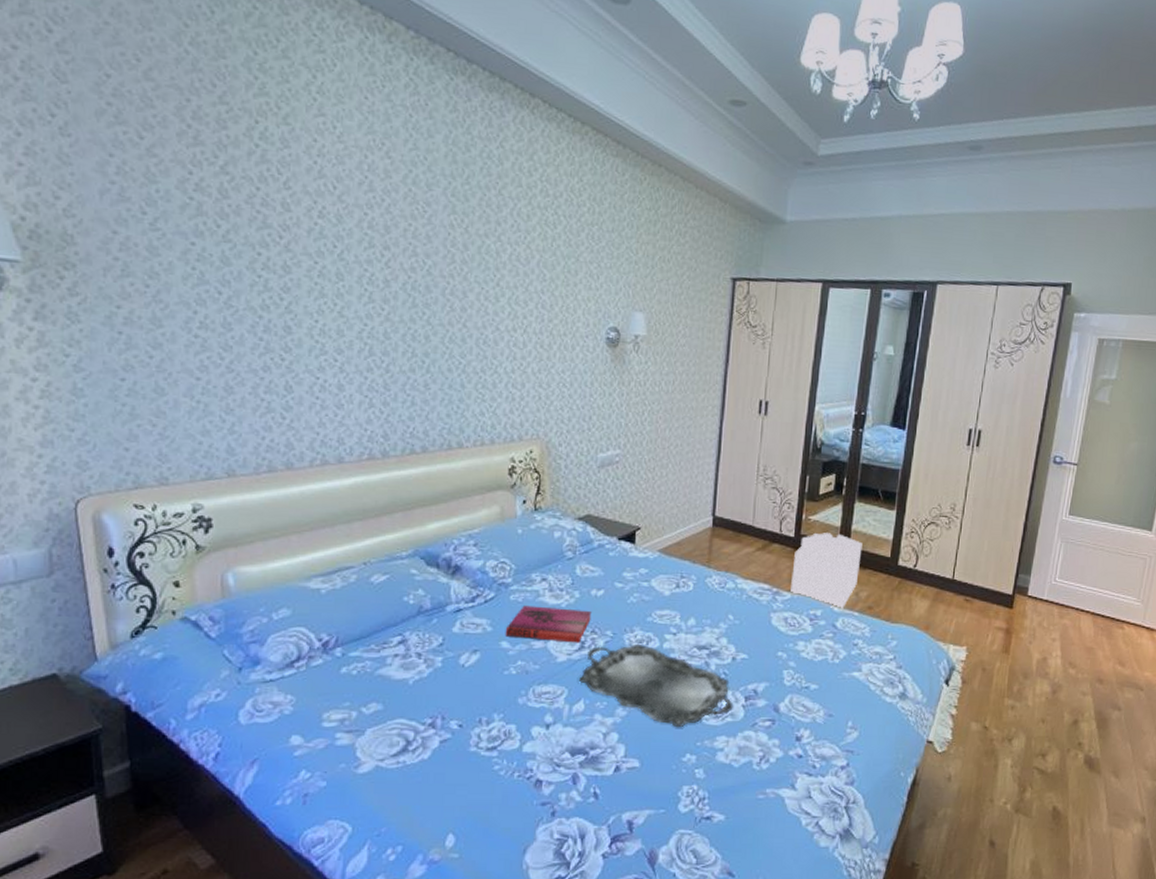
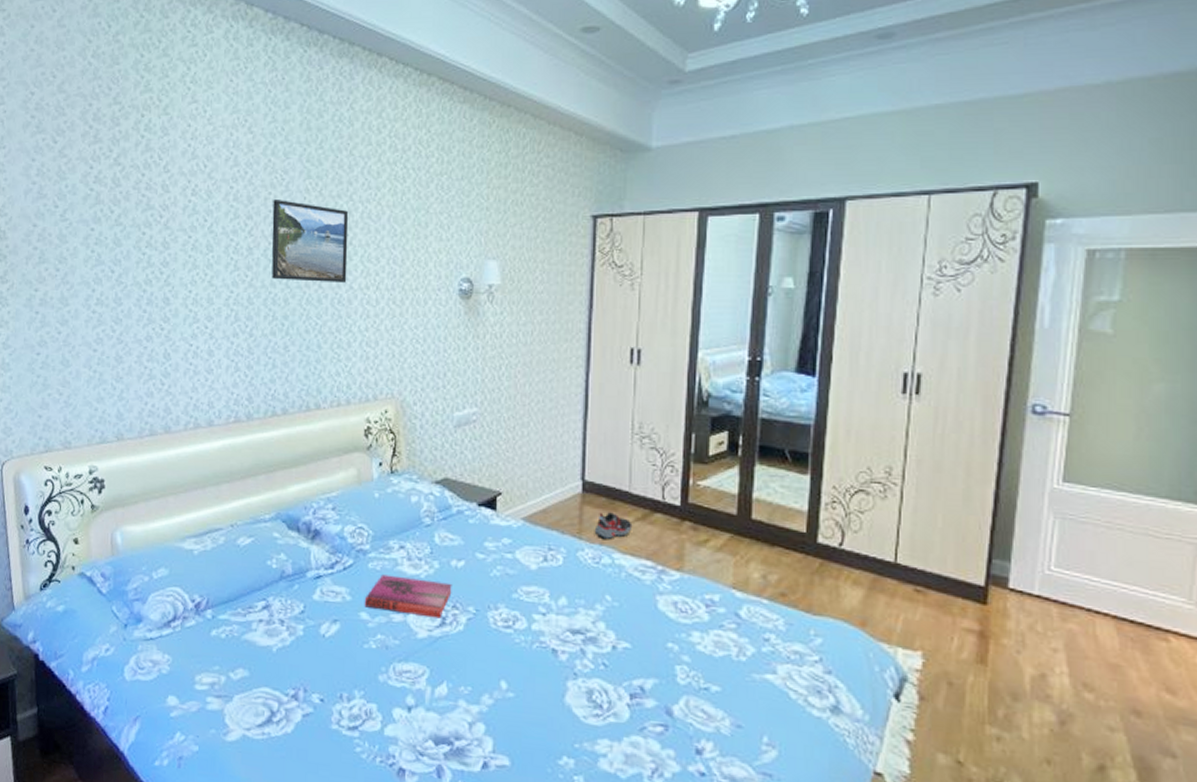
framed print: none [411,231,497,324] -> present [271,198,349,284]
serving tray: present [579,643,733,728] -> none [441,622,616,725]
shoe: none [721,543,754,568] -> present [594,512,633,540]
storage bin: present [791,532,863,611] -> none [679,500,768,597]

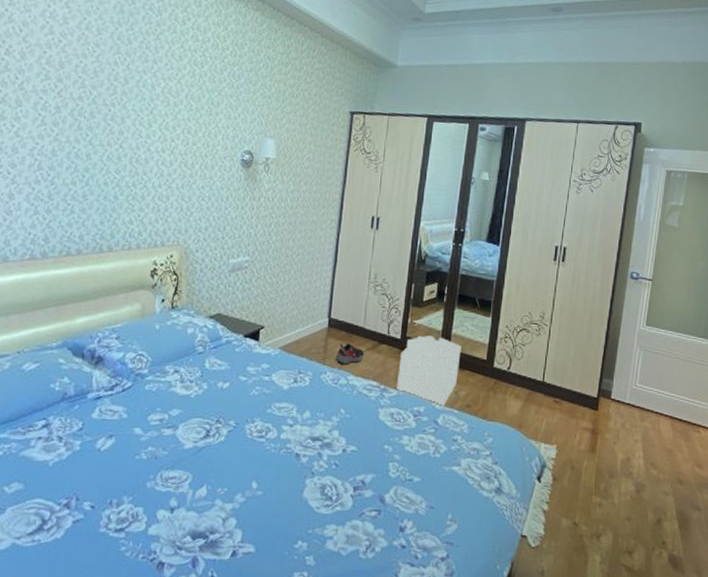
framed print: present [271,198,349,284] -> none [76,67,152,146]
hardback book: present [364,574,452,619] -> none [138,395,217,432]
storage bin: none [679,500,768,597] -> present [397,335,462,408]

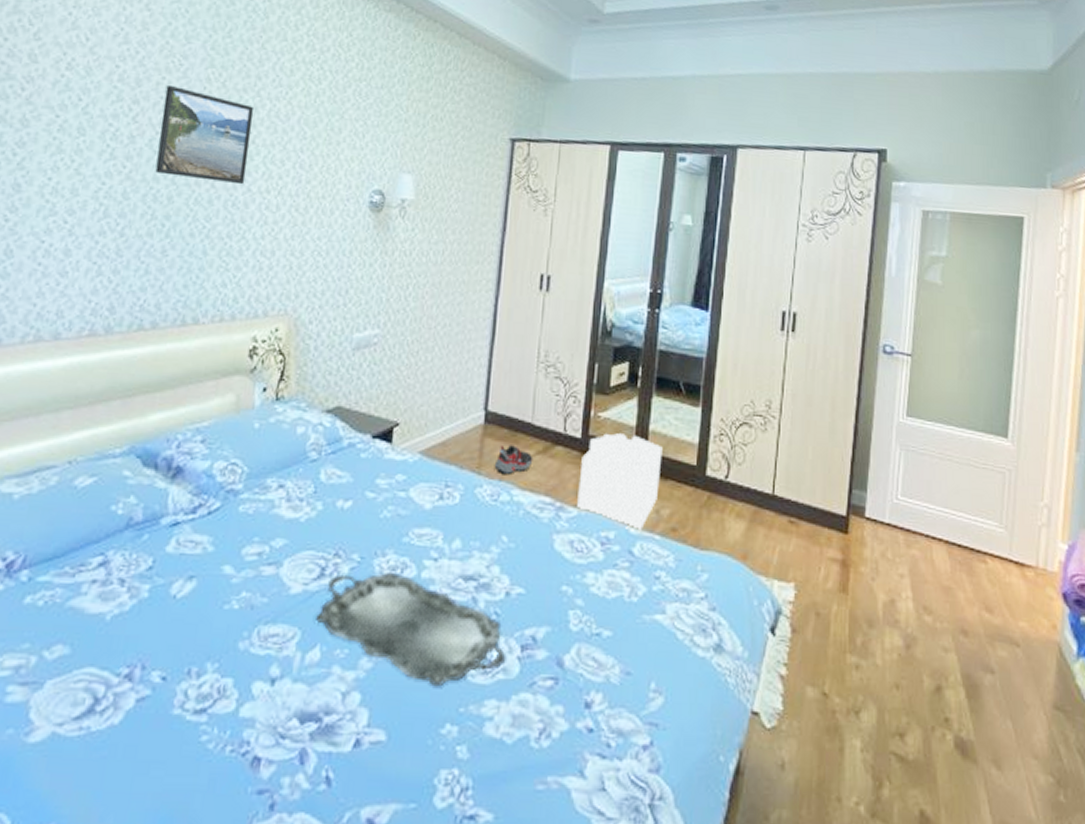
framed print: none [76,67,152,146] -> present [155,84,255,185]
serving tray: none [203,433,343,515] -> present [316,571,506,687]

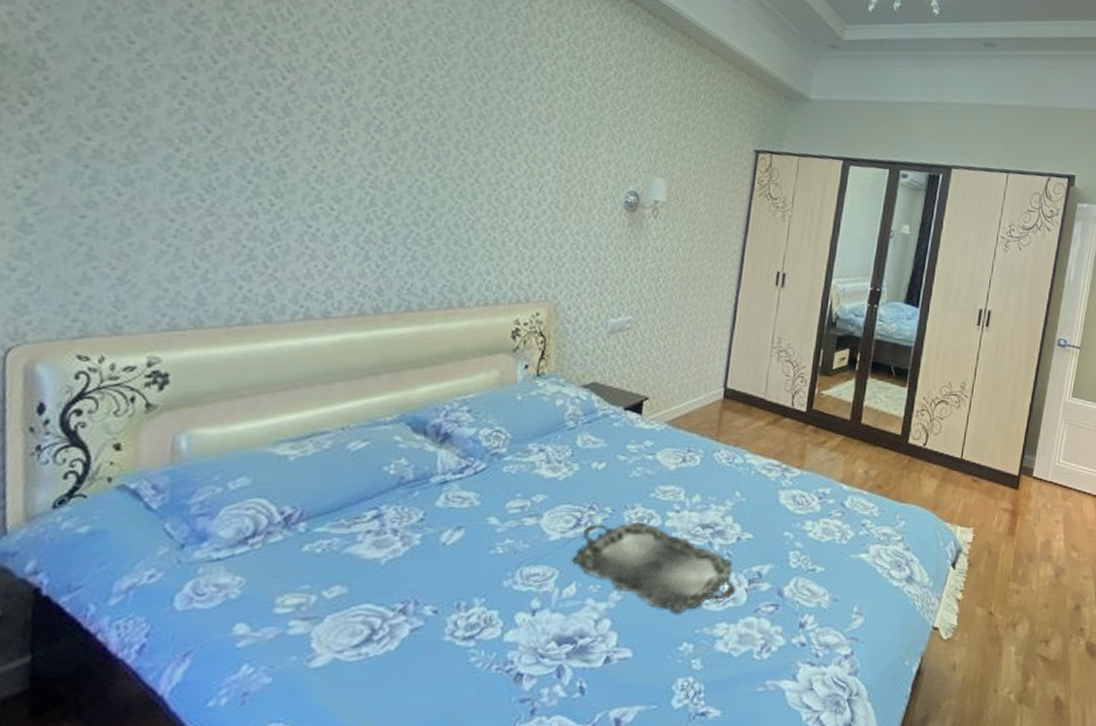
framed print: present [155,84,255,185] -> none [420,82,517,181]
shoe: present [494,445,534,475] -> none [730,417,765,442]
storage bin: present [577,433,663,533] -> none [800,407,874,489]

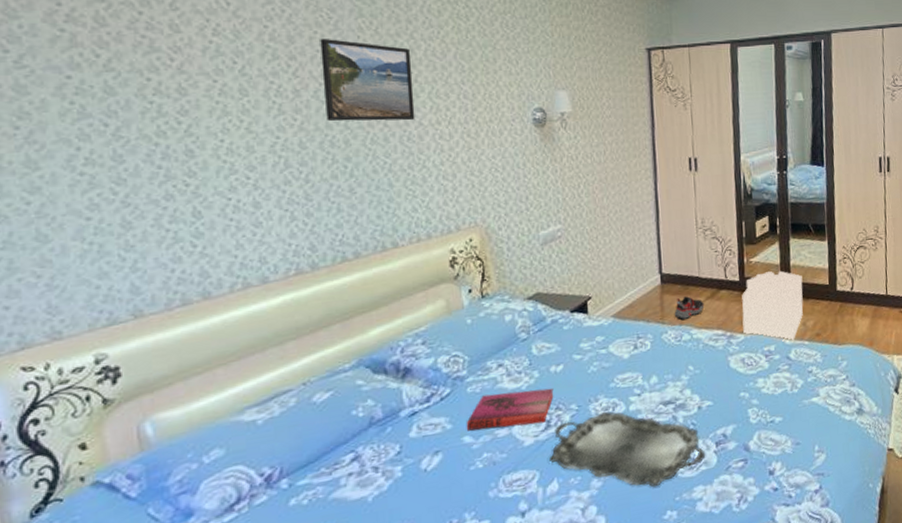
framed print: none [420,82,517,181] -> present [320,38,415,122]
hardback book: none [494,478,591,520] -> present [466,388,554,431]
shoe: none [730,417,765,442] -> present [674,296,705,321]
storage bin: none [800,407,874,489] -> present [742,270,803,343]

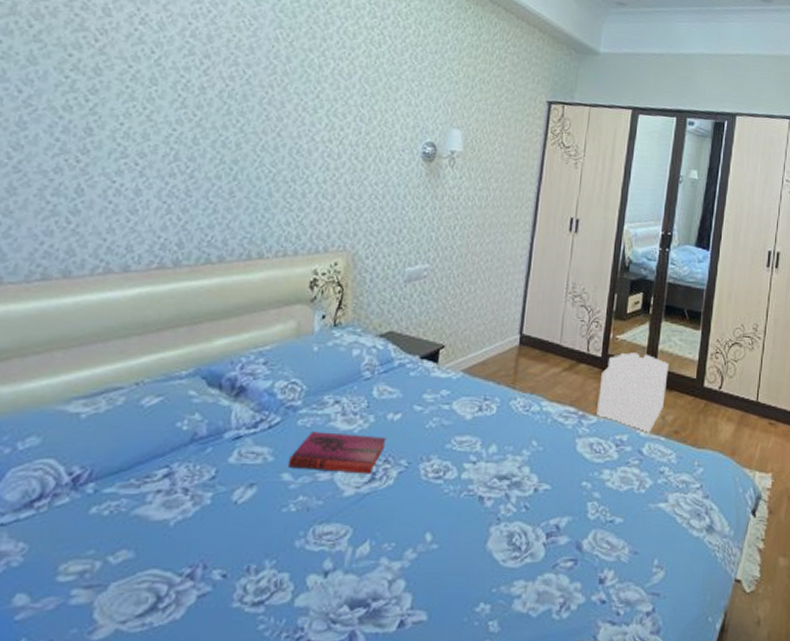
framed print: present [320,38,415,122] -> none [224,42,320,135]
serving tray: present [550,411,706,488] -> none [366,474,534,572]
shoe: present [674,296,705,321] -> none [526,363,561,389]

